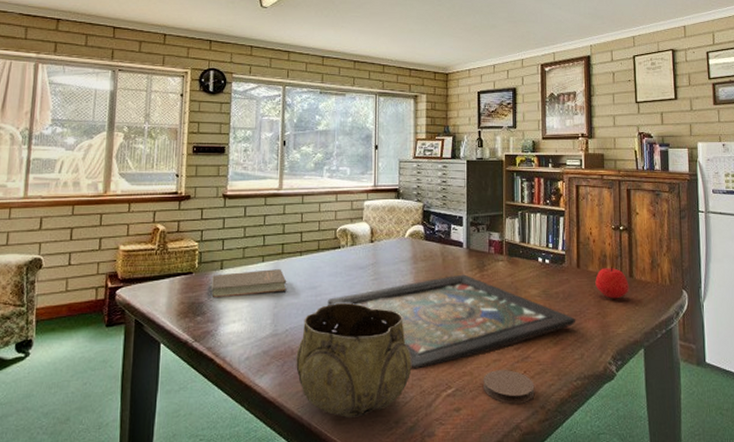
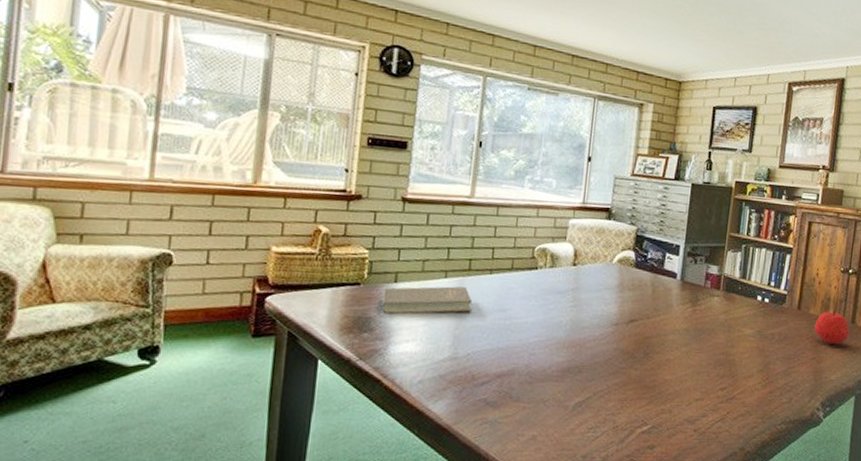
decorative bowl: present [296,303,412,418] -> none [476,329,607,449]
board game: present [327,274,576,369] -> none [517,307,789,404]
coaster: present [483,370,535,404] -> none [681,409,737,444]

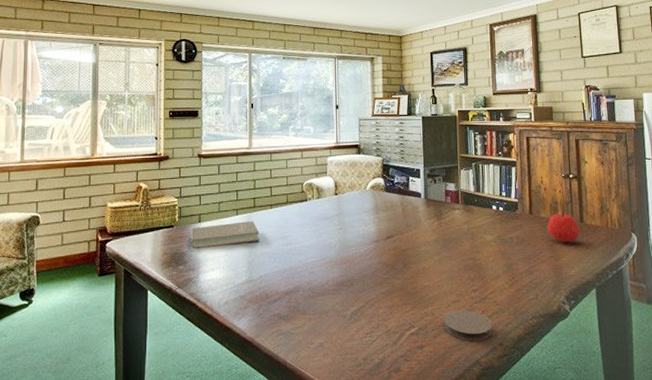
coaster: none [681,409,737,444] -> present [444,310,493,341]

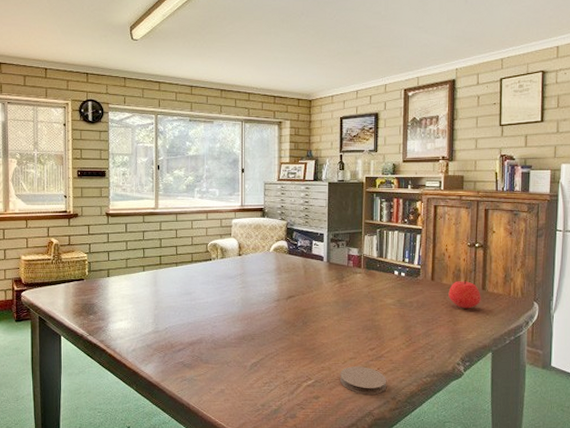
book: present [190,221,260,248] -> none [100,277,165,300]

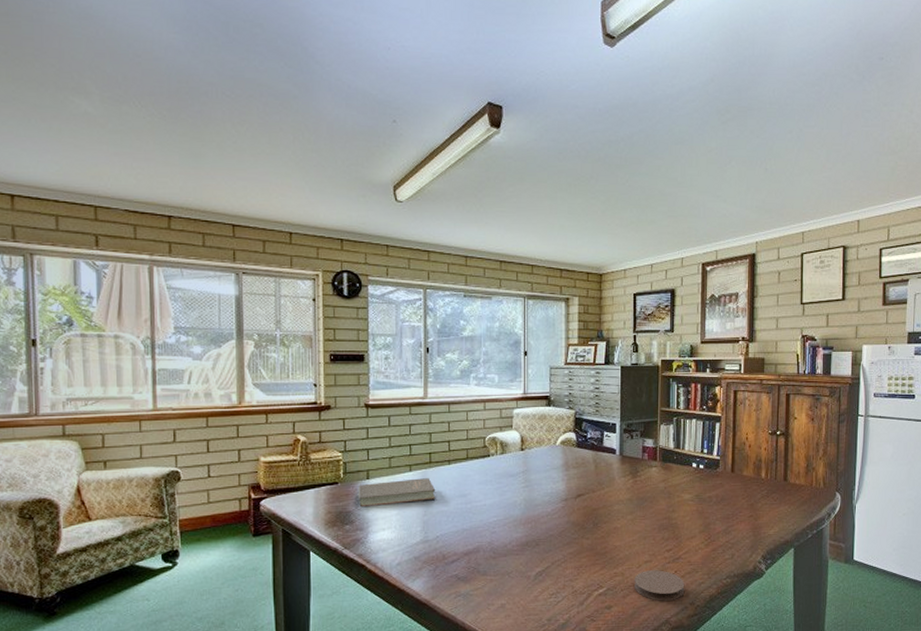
book: none [100,277,165,300] -> present [357,478,436,506]
apple: present [448,280,481,309] -> none [749,471,783,502]

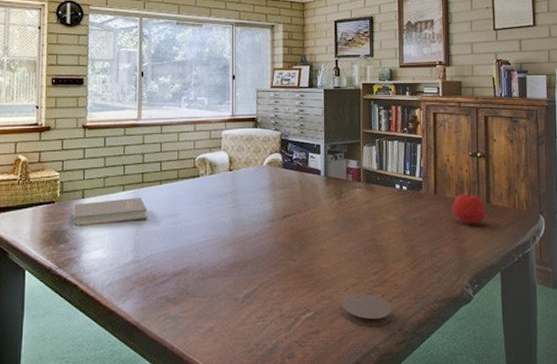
apple: none [749,471,783,502] -> present [452,193,486,224]

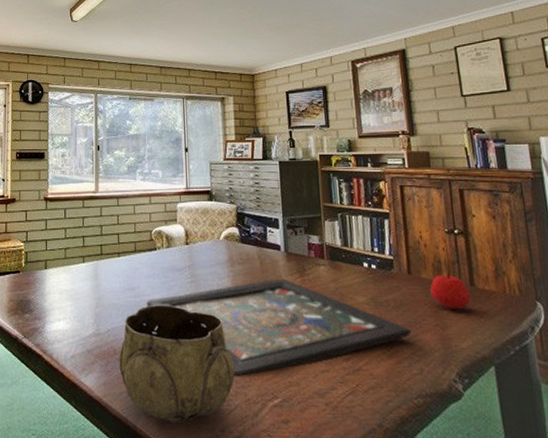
book: present [73,198,148,225] -> none [36,270,107,296]
decorative bowl: none [158,230,271,340] -> present [119,305,235,423]
board game: none [187,201,434,294] -> present [146,278,412,376]
coaster: present [342,294,393,326] -> none [312,381,370,420]

